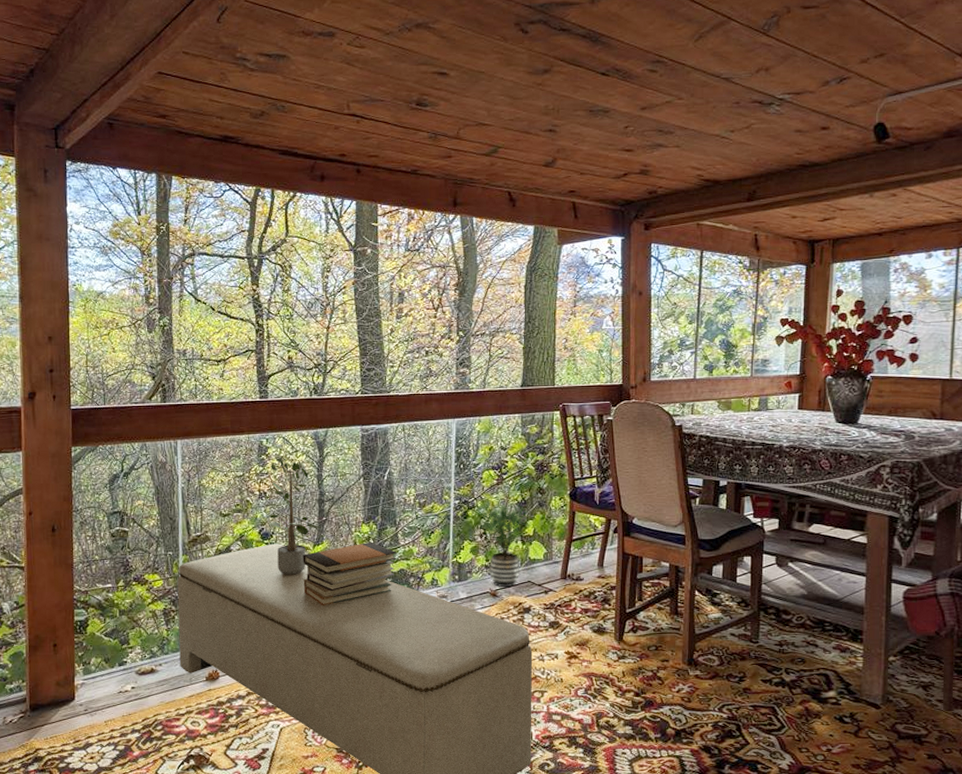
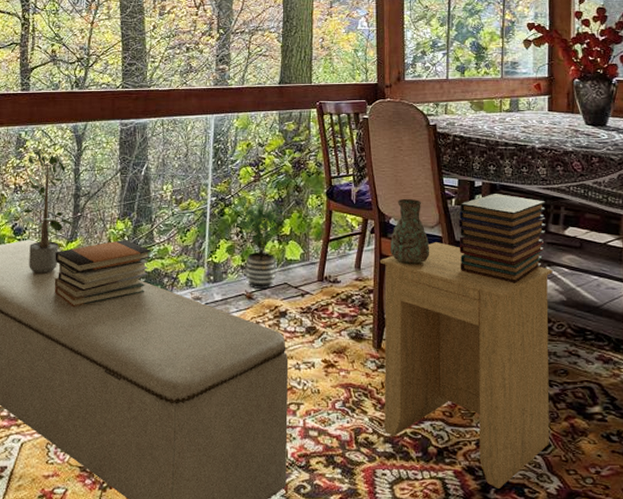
side table: none [623,540,795,765] -> present [380,242,553,489]
decorative vase: none [632,498,673,561] -> present [389,198,430,264]
book stack: none [702,493,791,579] -> present [458,194,546,283]

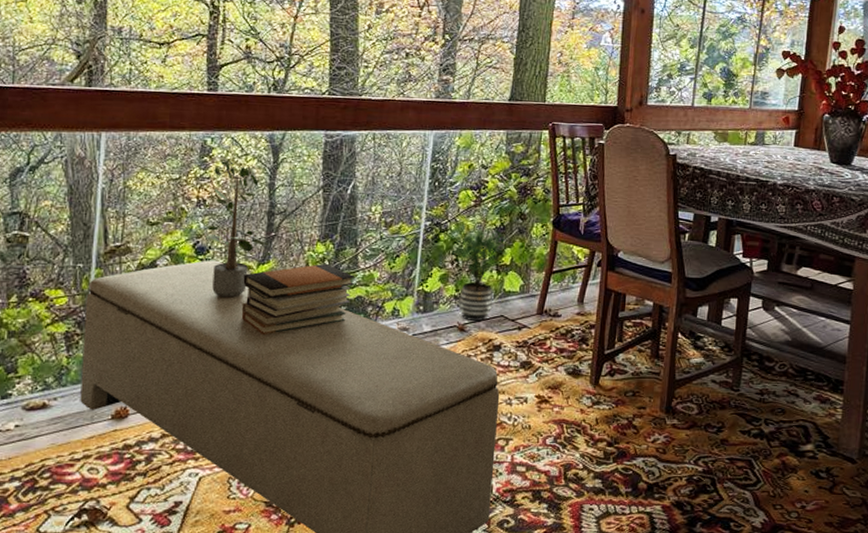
side table: present [380,242,553,489] -> none [595,278,781,522]
decorative vase: present [389,198,430,264] -> none [615,231,658,300]
book stack: present [458,194,546,283] -> none [687,230,781,322]

